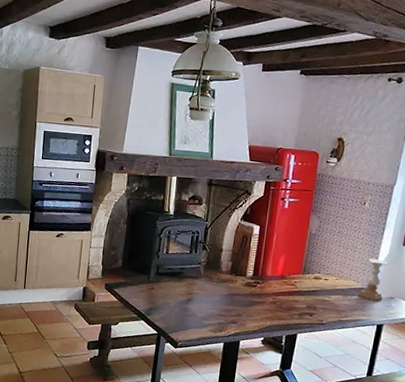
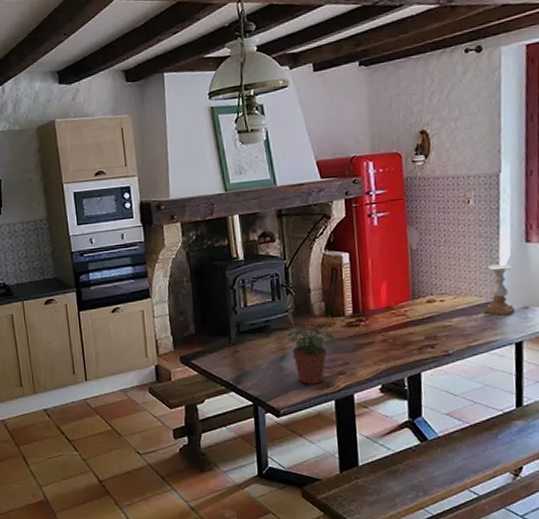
potted plant: none [195,280,236,327] -> present [286,328,337,385]

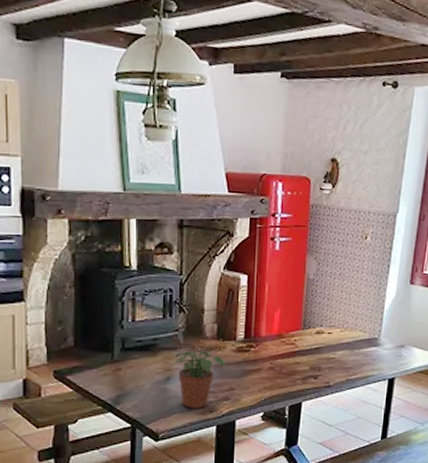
candle holder: present [483,264,516,317] -> none [365,303,395,353]

